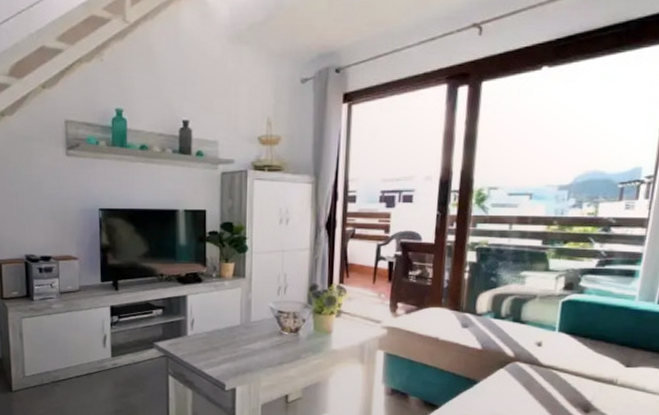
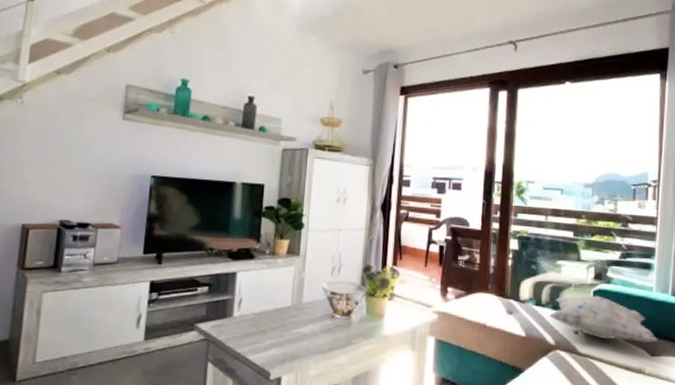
decorative pillow: none [509,306,636,354] -> present [549,295,658,344]

